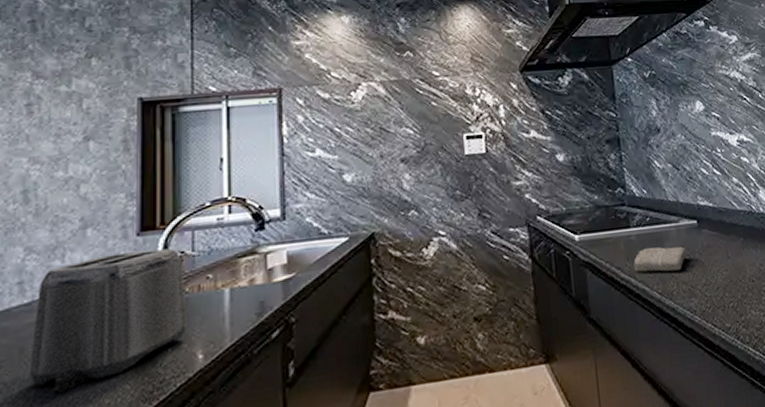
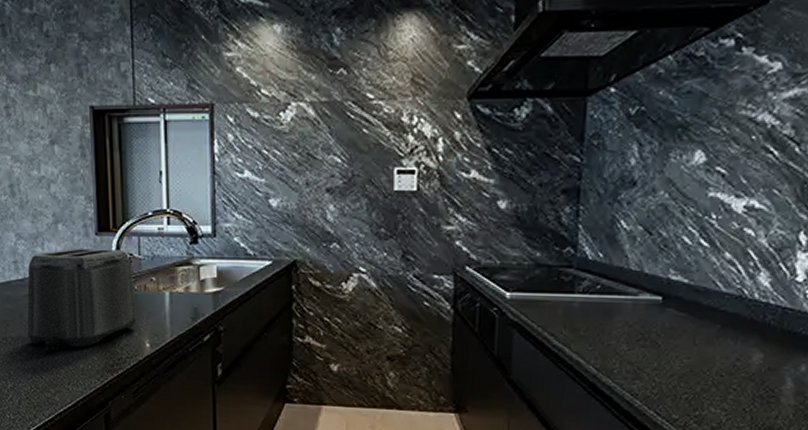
washcloth: present [633,246,686,272] -> none [570,317,640,349]

